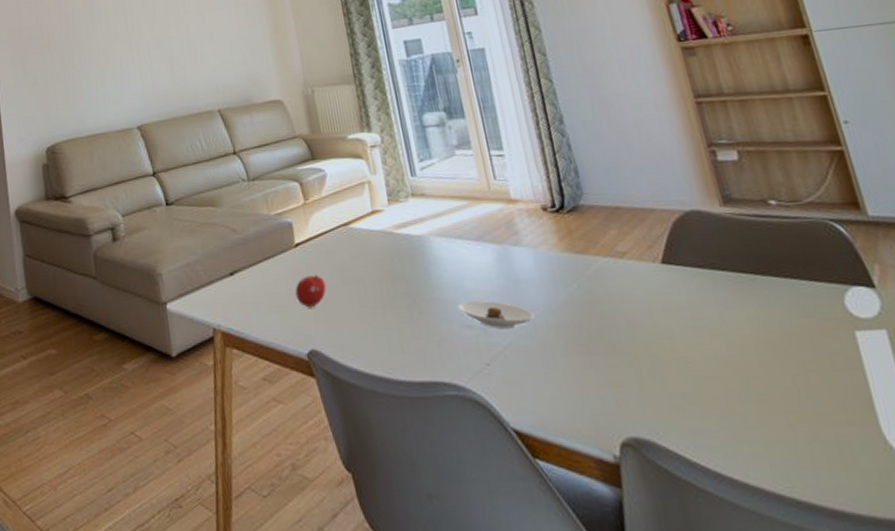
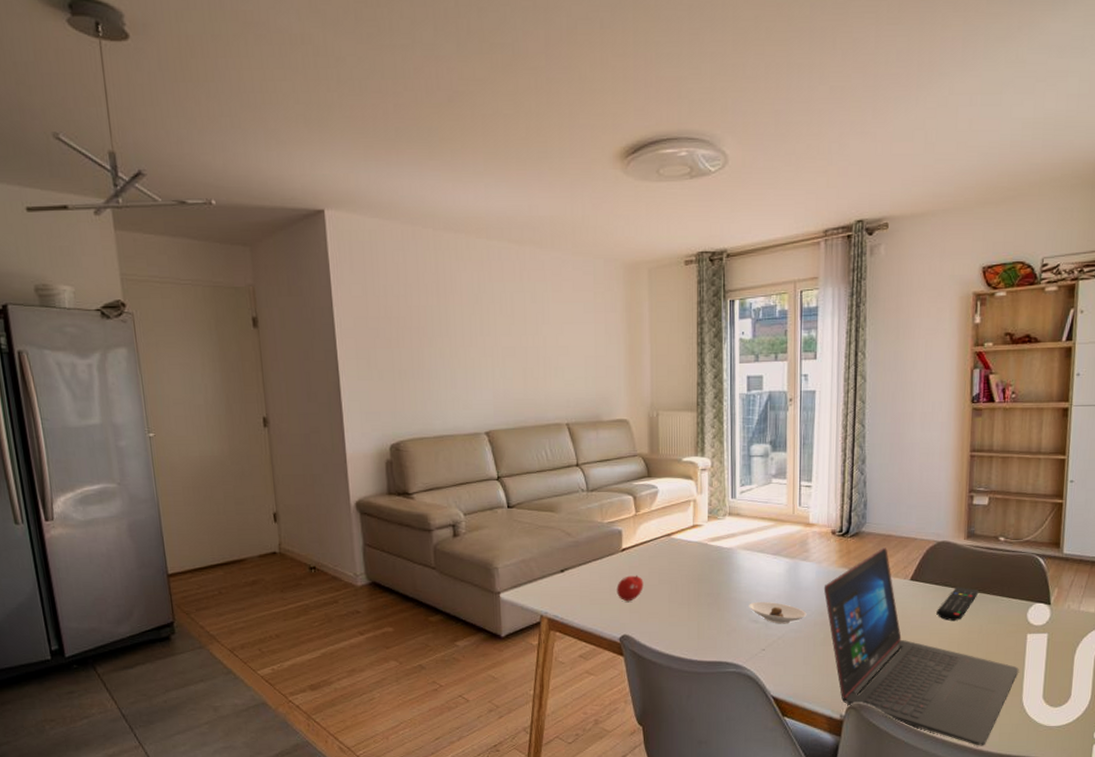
laptop: none [548,223,861,505] -> present [823,547,1019,746]
remote control: none [710,268,764,316] -> present [936,586,979,621]

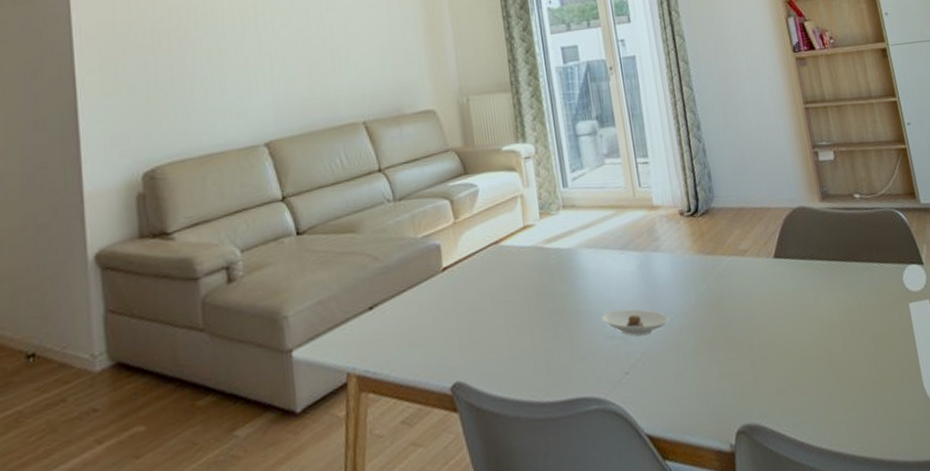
fruit: present [617,575,644,602] -> none [440,299,474,337]
laptop: present [823,547,1019,746] -> none [682,223,912,456]
remote control: present [936,586,979,621] -> none [809,257,849,301]

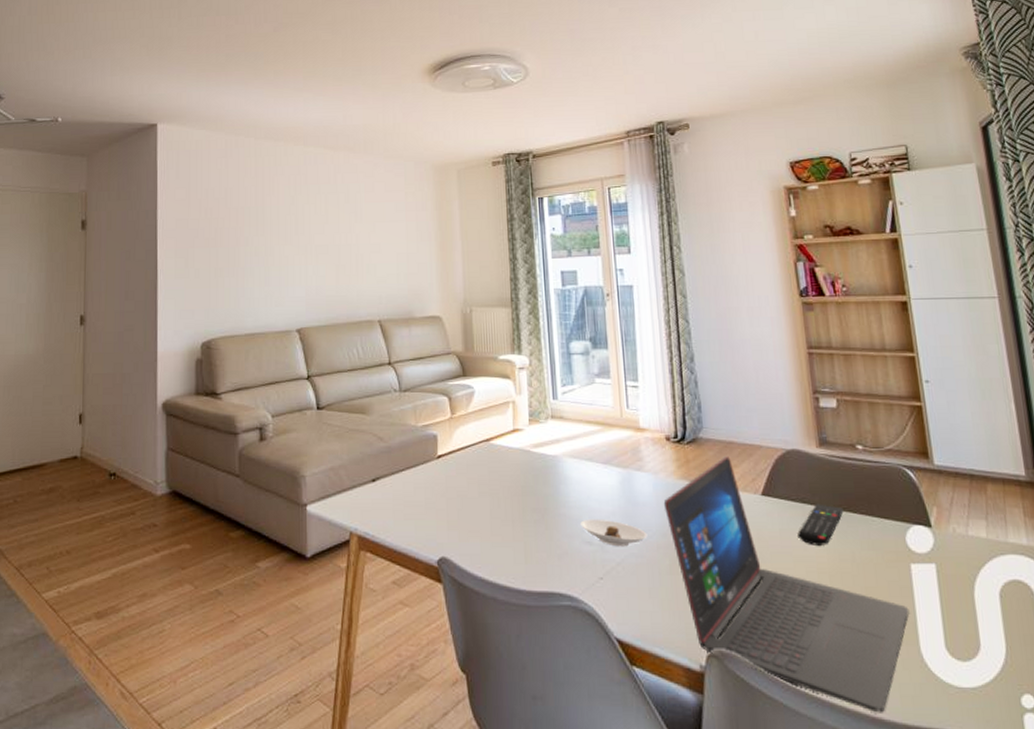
laptop: none [682,223,912,456] -> present [663,456,909,713]
remote control: none [809,257,849,301] -> present [798,503,844,545]

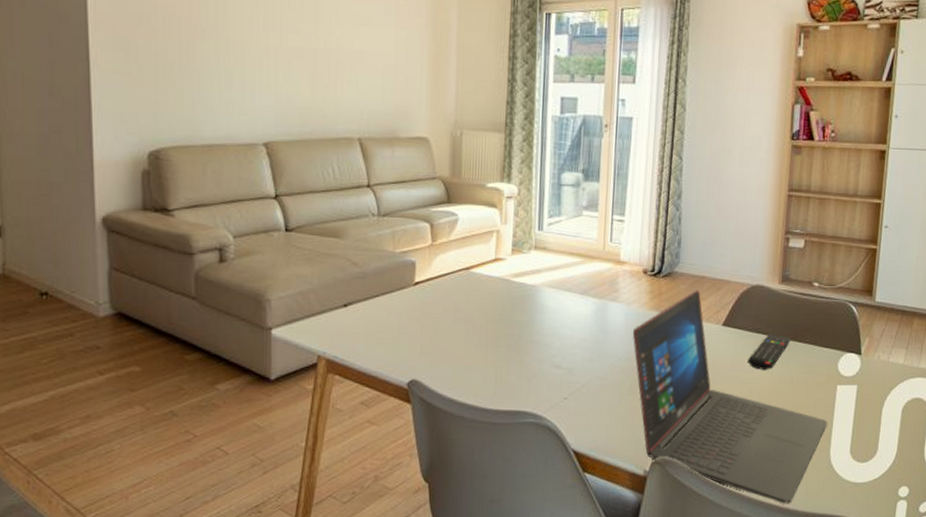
saucer: present [580,518,648,547] -> none [552,345,614,371]

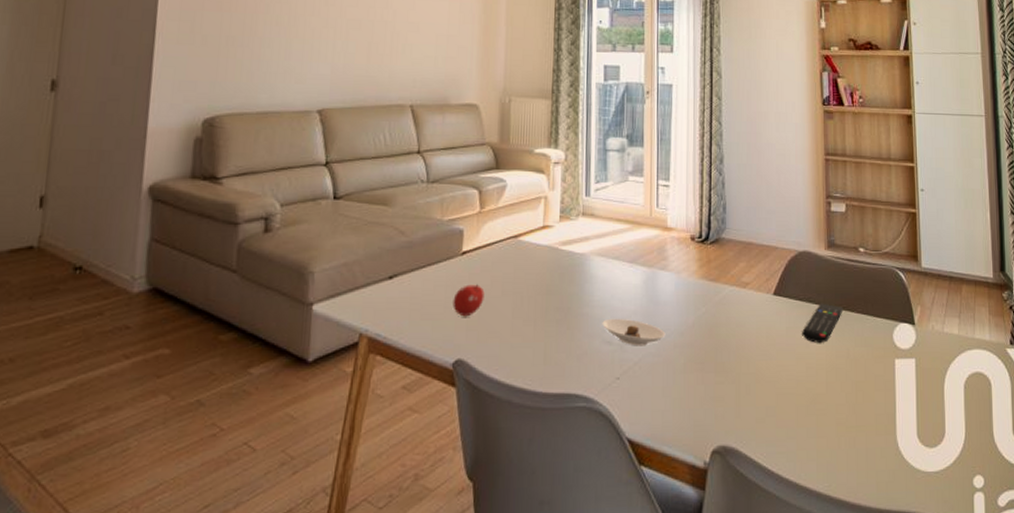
fruit: none [406,313,437,342] -> present [453,284,485,317]
saucer: none [552,345,614,371] -> present [602,318,666,346]
laptop: present [632,290,828,504] -> none [683,257,890,500]

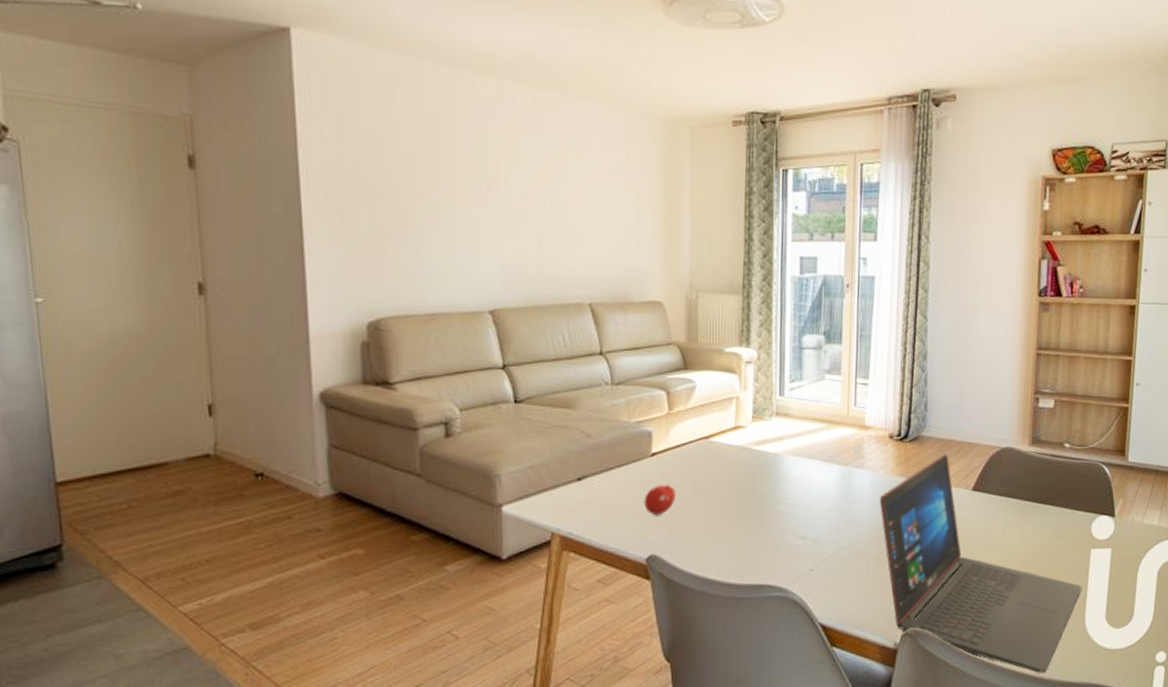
saucer: present [602,318,666,346] -> none [796,514,860,541]
laptop: none [683,257,890,500] -> present [879,454,1082,674]
remote control: present [802,303,843,343] -> none [999,497,1043,535]

